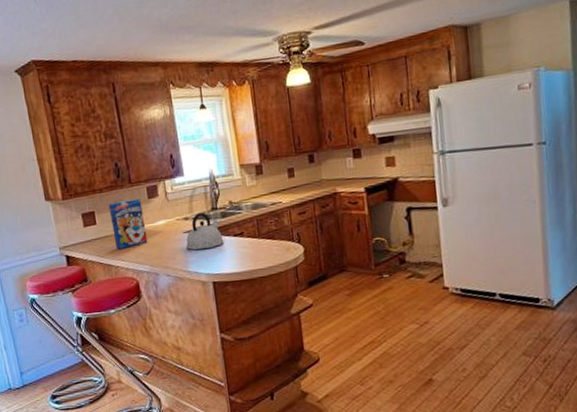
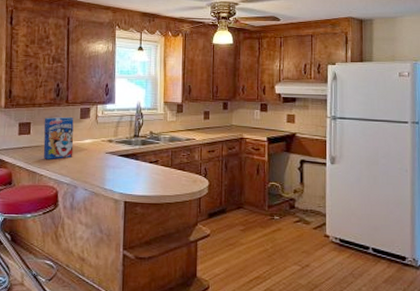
kettle: present [186,212,224,250] -> none [106,138,140,171]

